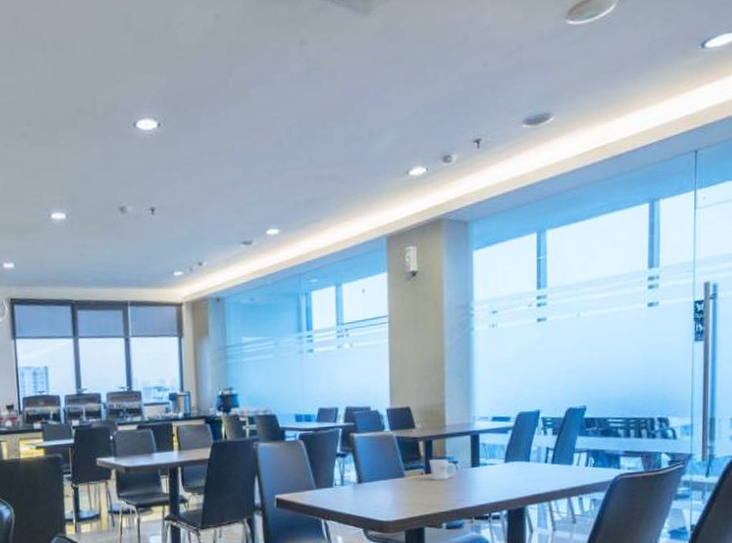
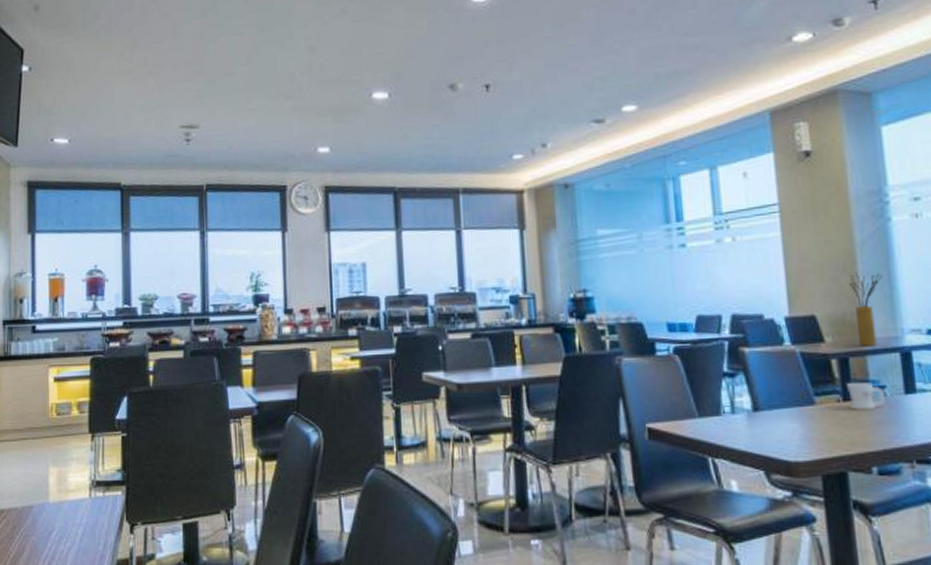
vase: none [438,371,464,431] -> present [849,271,883,346]

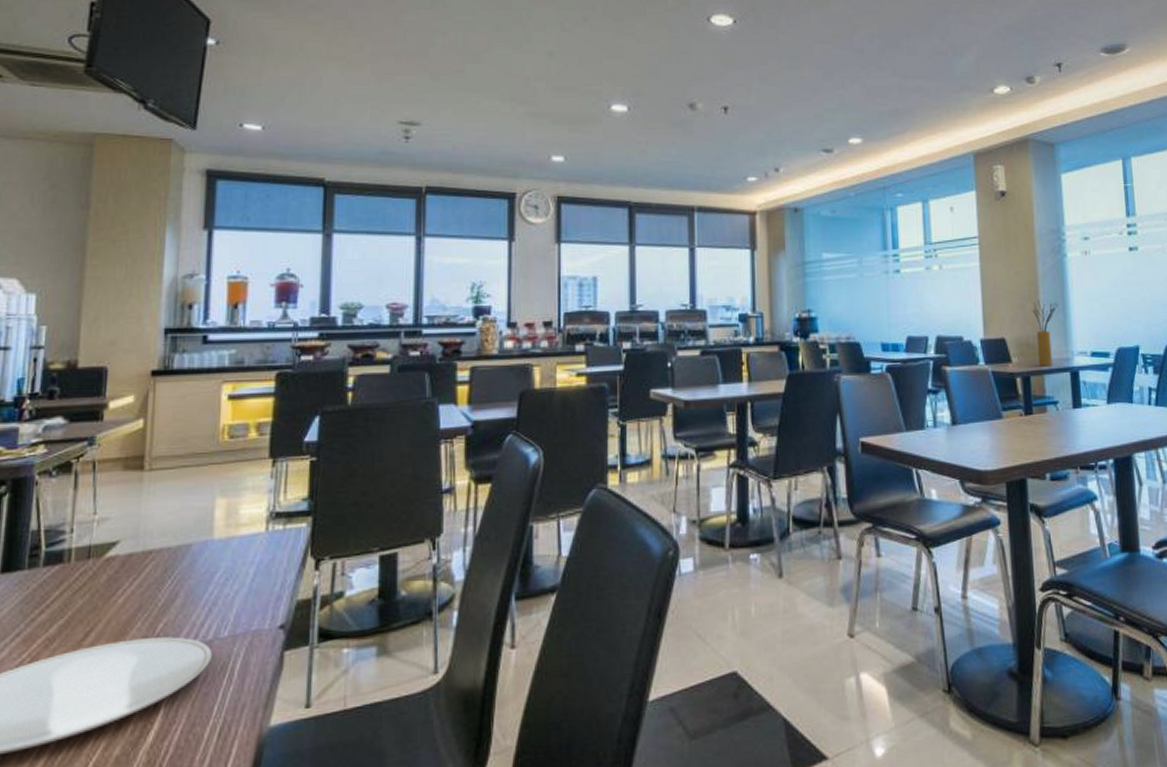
mug: present [847,382,885,410] -> none [1028,398,1057,423]

